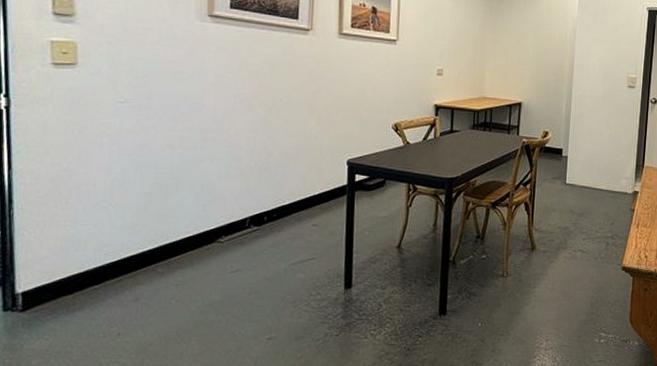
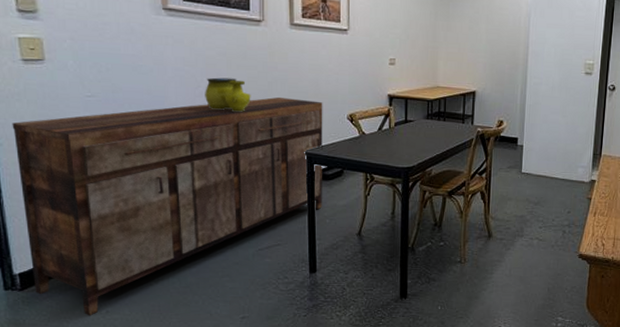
sideboard: none [33,106,368,339] -> present [12,97,323,316]
decorative vase: none [245,85,294,120] -> present [205,77,251,112]

